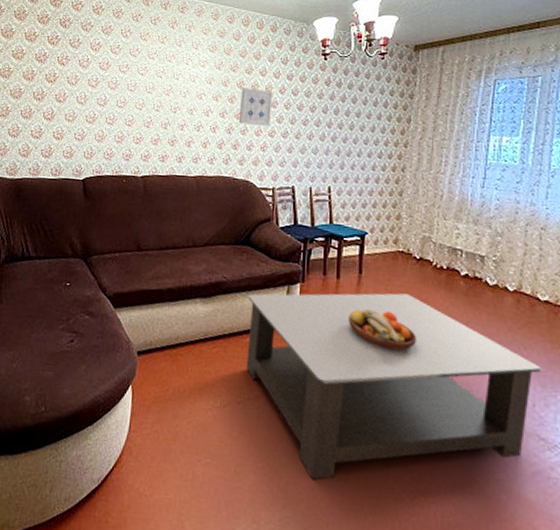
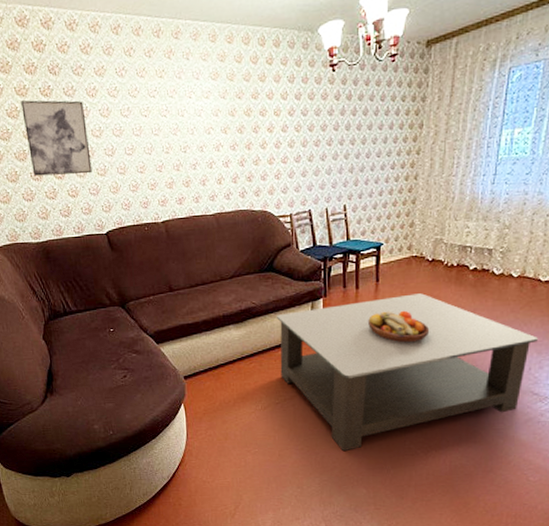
wall art: none [23,45,86,120] -> present [21,100,92,176]
wall art: present [239,88,273,127] -> none [249,114,283,154]

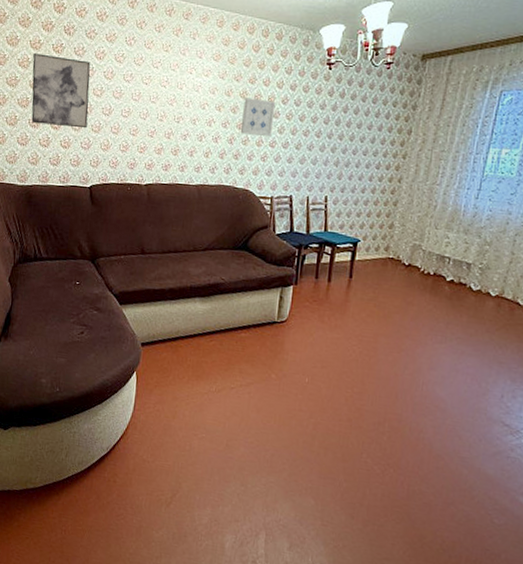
wall art: none [249,114,283,154] -> present [241,98,276,137]
coffee table: present [277,293,538,452] -> none [240,294,513,454]
fruit bowl: present [368,310,430,343] -> none [336,309,400,347]

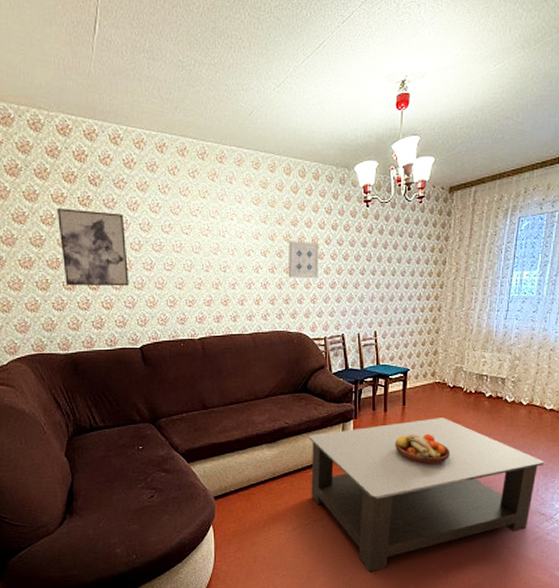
coffee table: none [240,294,513,454] -> present [309,418,544,573]
fruit bowl: none [336,309,400,347] -> present [395,433,451,465]

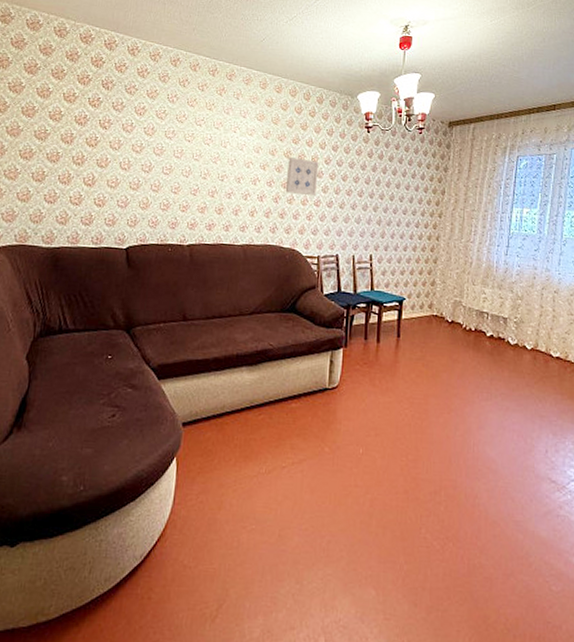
wall art: present [57,208,129,287] -> none [61,106,130,186]
coffee table: present [309,418,544,573] -> none [291,354,552,537]
fruit bowl: present [395,433,451,465] -> none [387,370,449,409]

